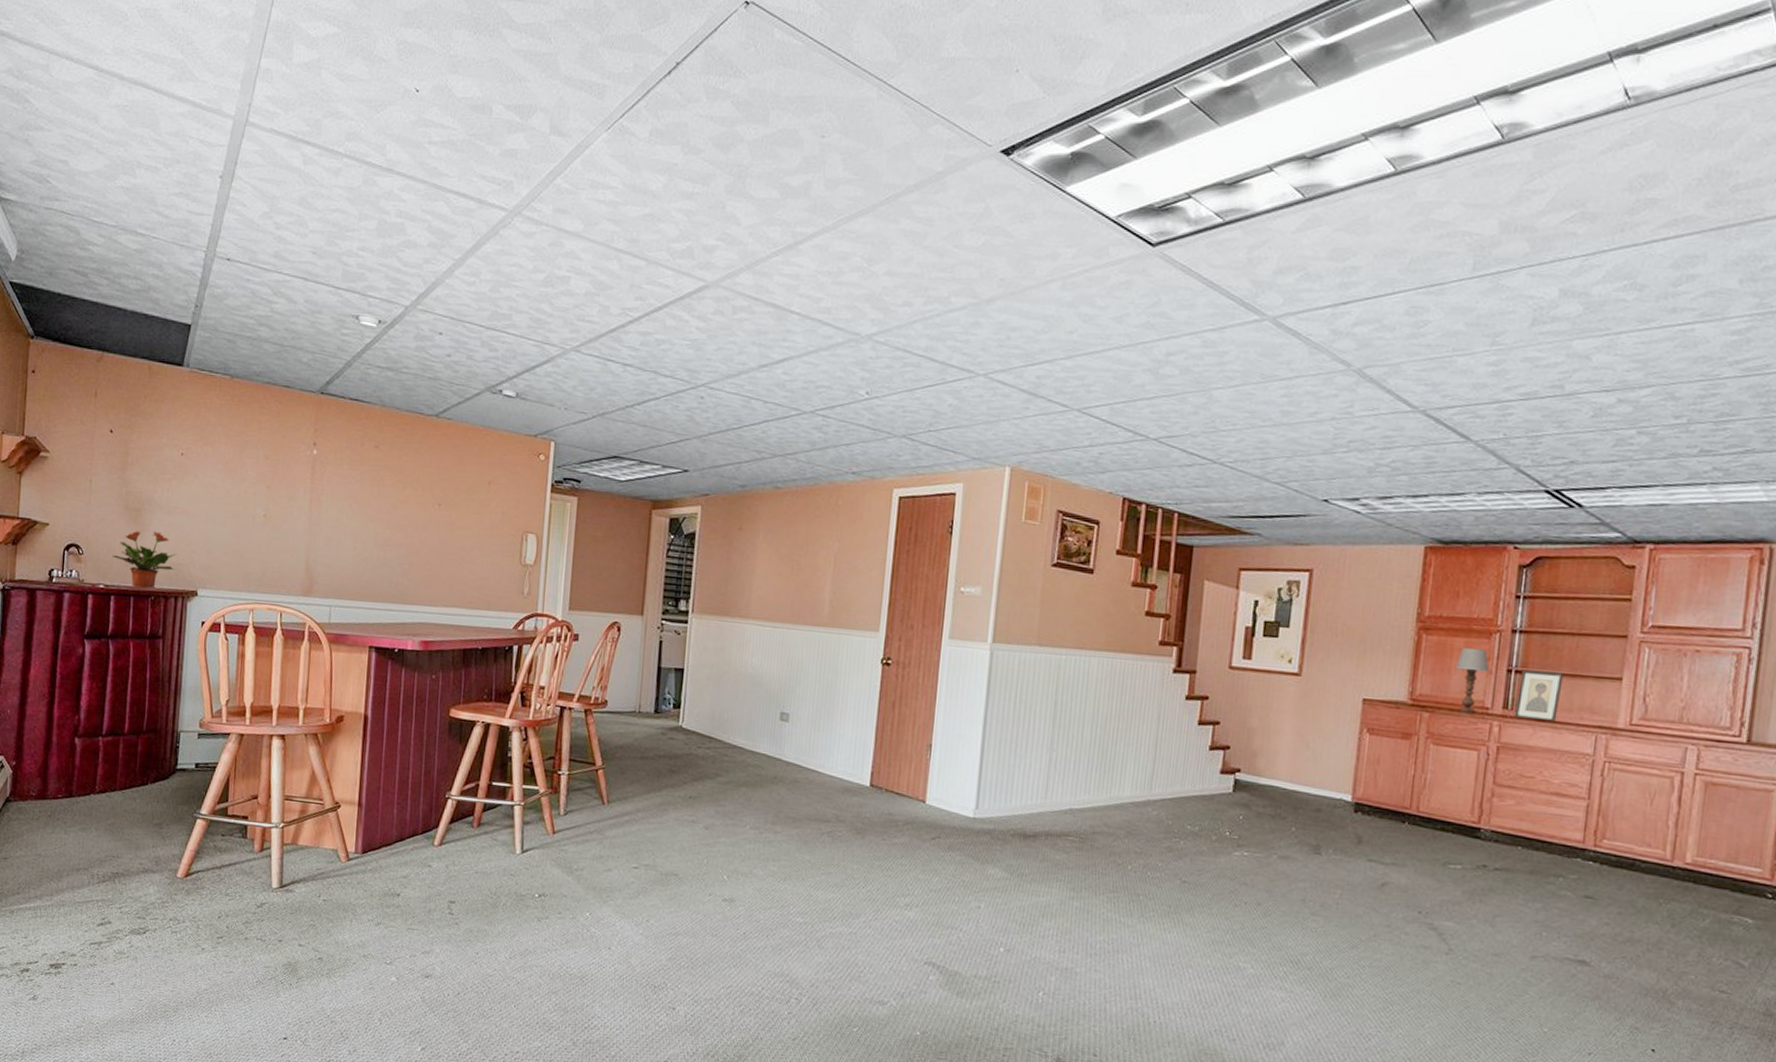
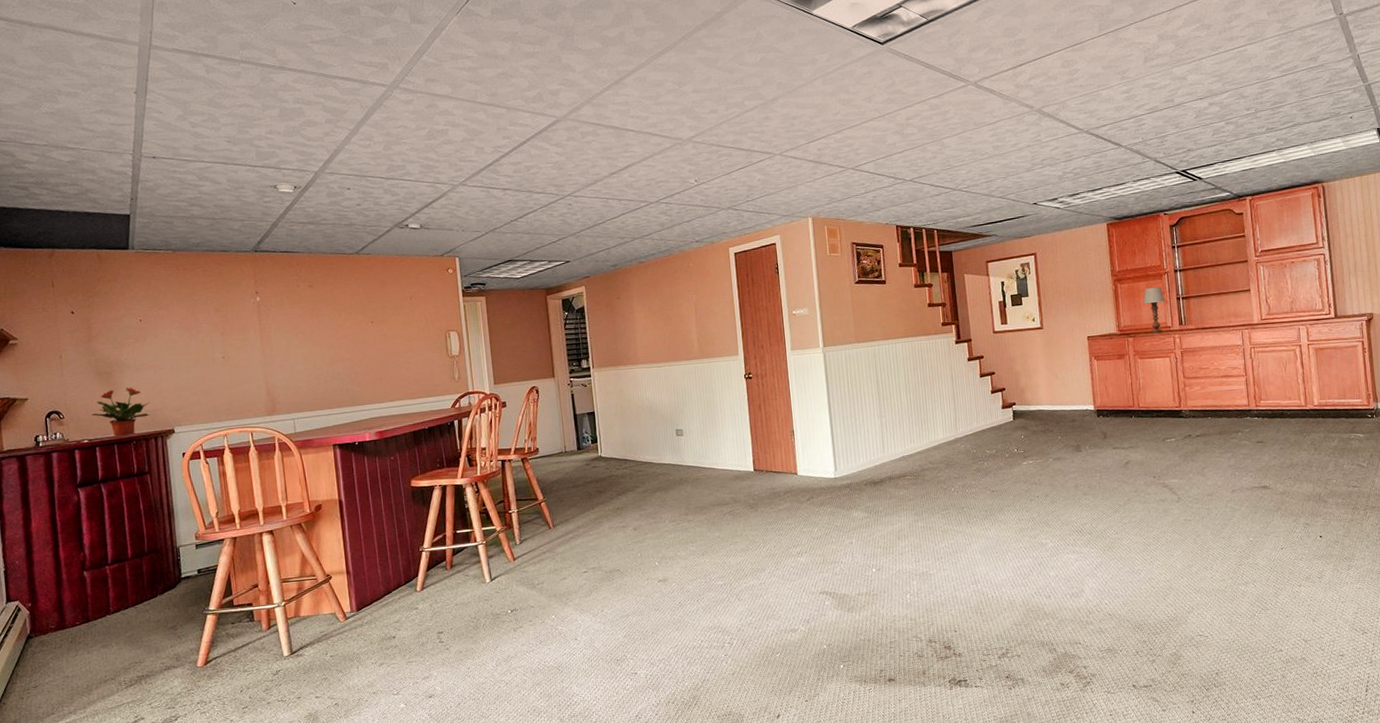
picture frame: present [1514,669,1564,723] -> none [1186,293,1215,330]

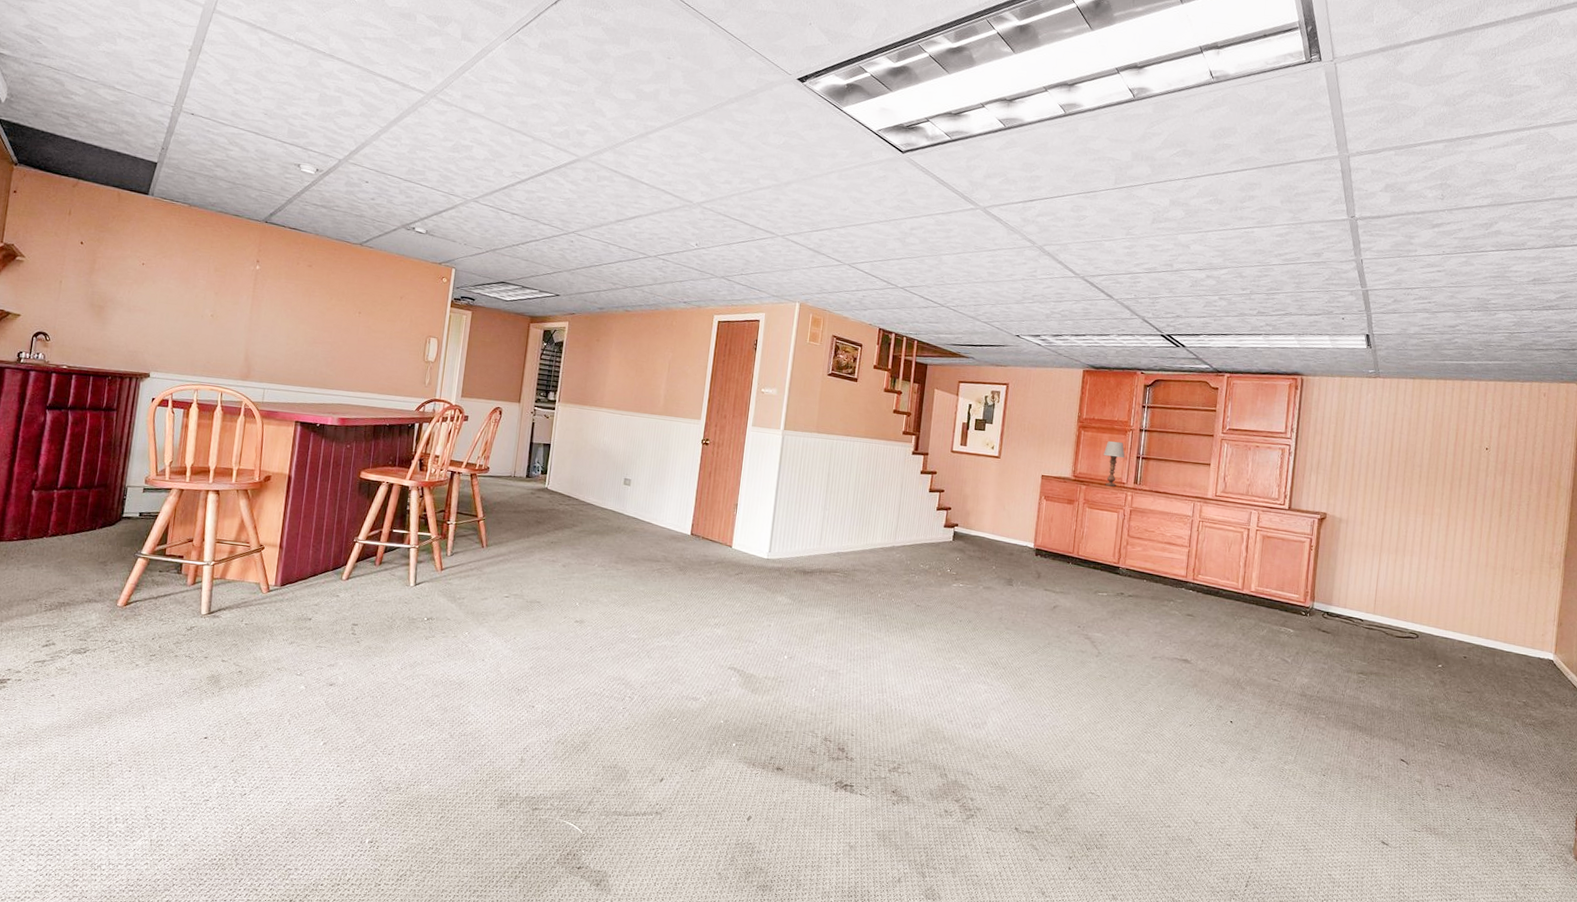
potted plant: present [92,387,151,437] -> none [76,323,134,370]

